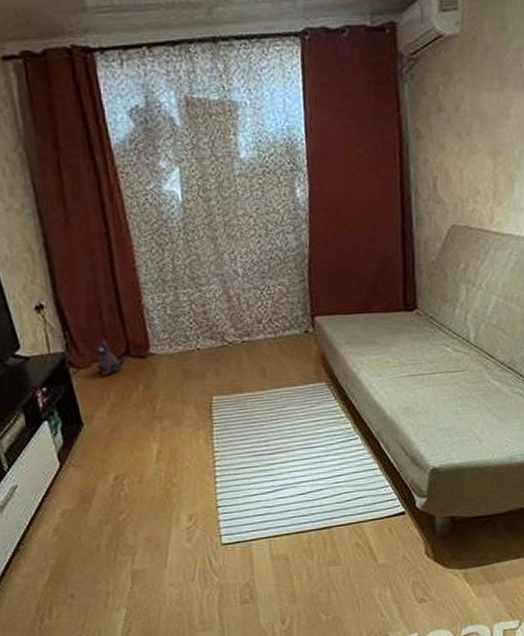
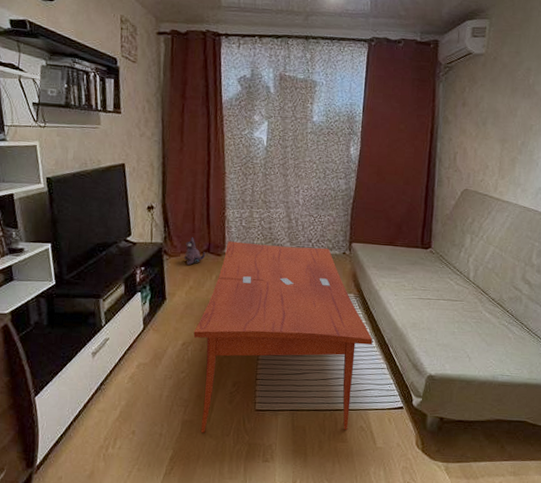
coffee table: none [126,328,357,583] -> present [193,241,373,433]

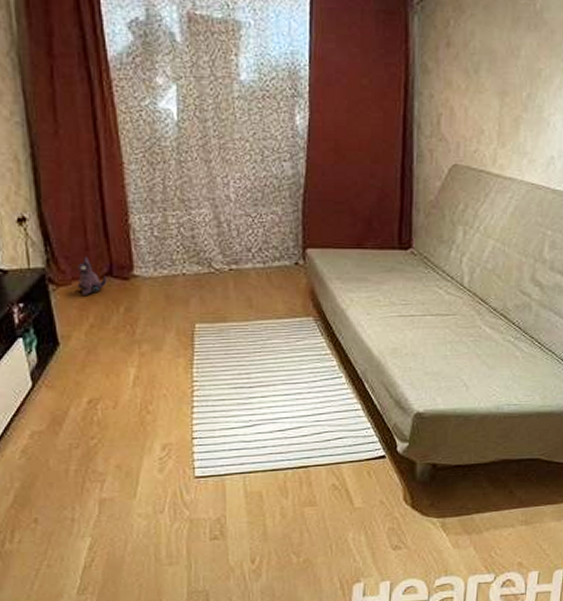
coffee table: present [193,241,373,433] -> none [102,258,341,513]

